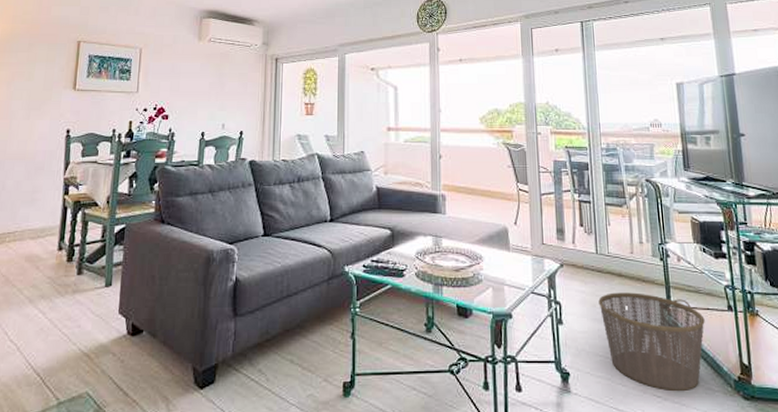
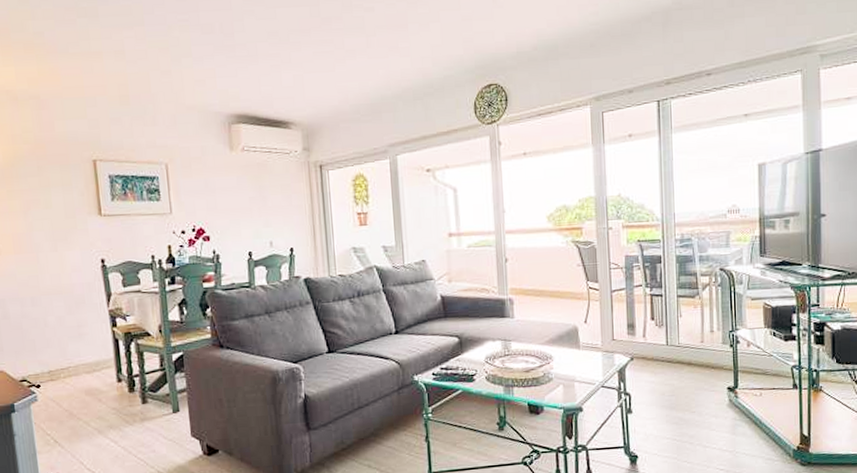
basket: present [598,292,705,391] -> none [667,379,770,464]

